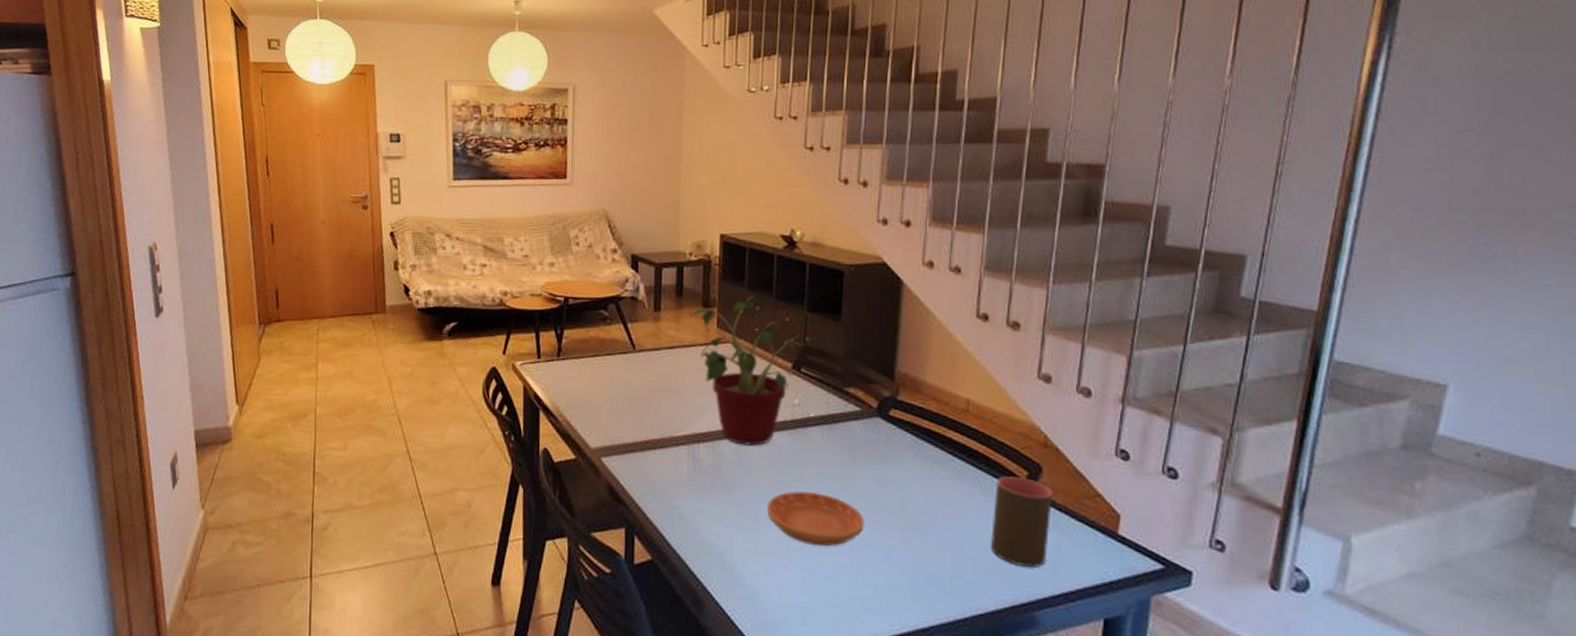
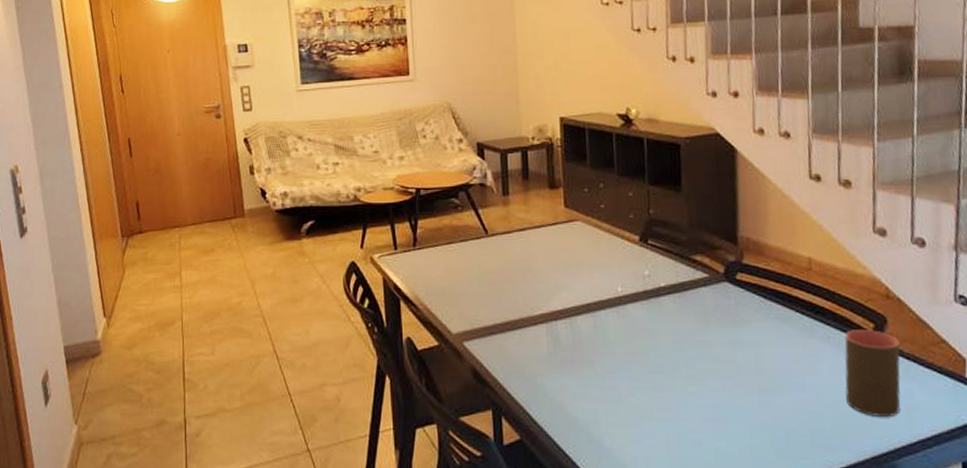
potted plant: present [690,295,801,446] -> none [537,173,646,319]
saucer: present [767,491,865,547] -> none [628,360,723,413]

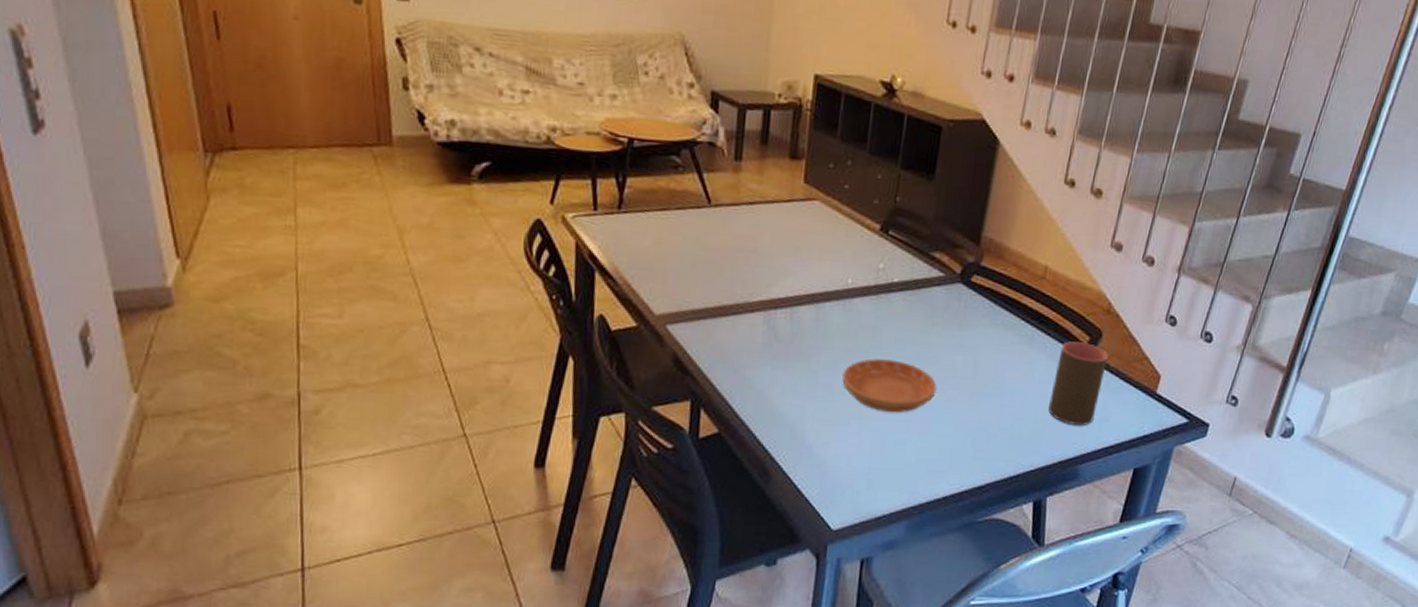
saucer: none [628,360,723,413] -> present [842,358,937,413]

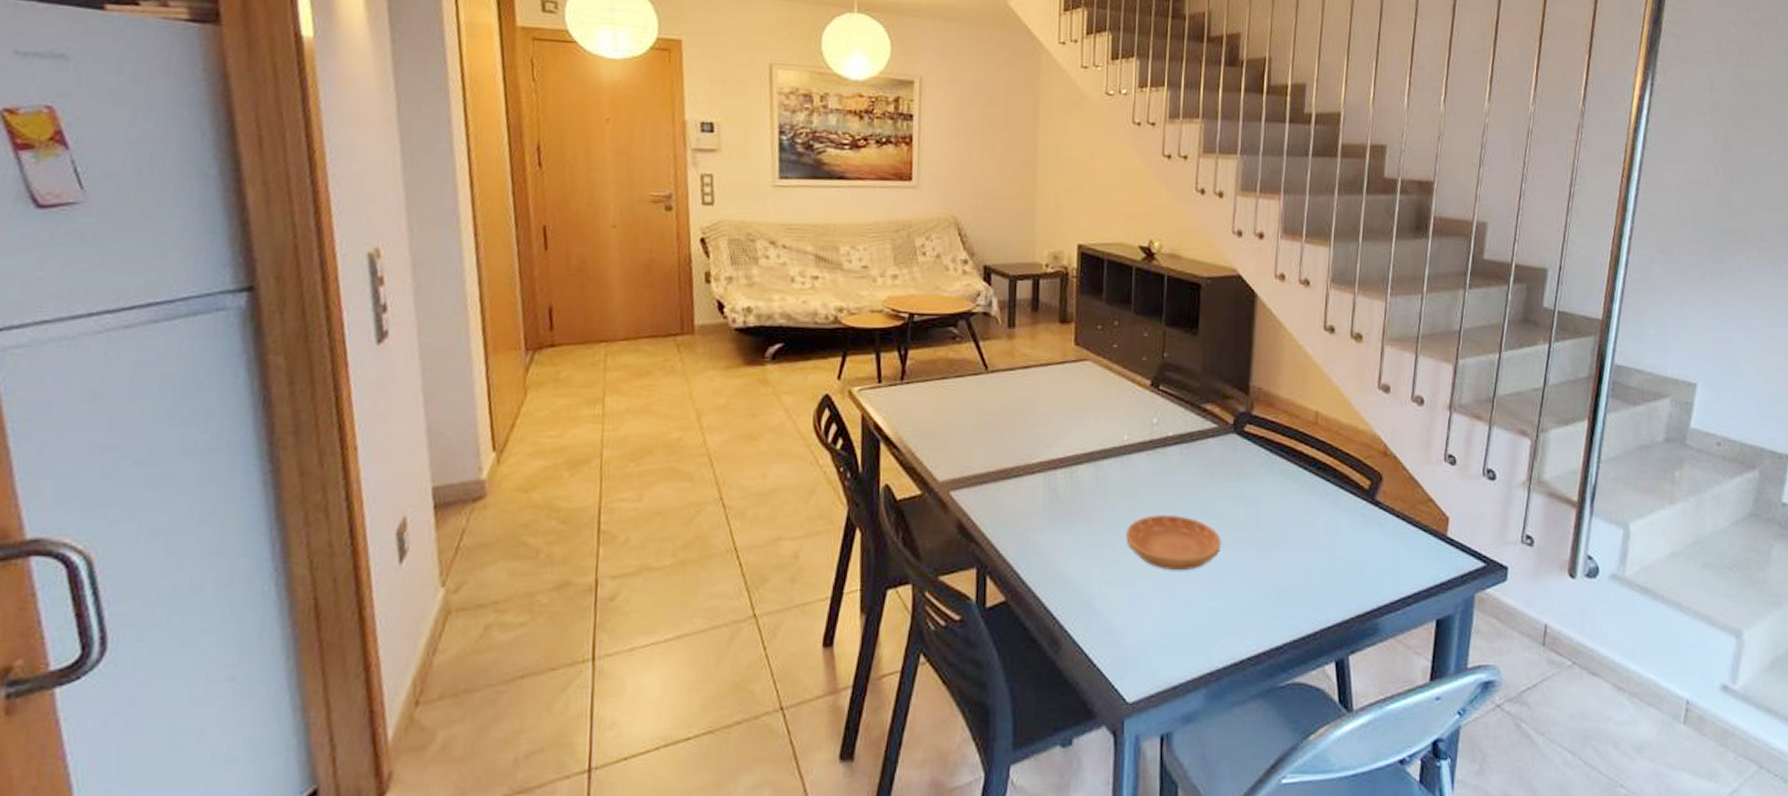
cup: present [1048,341,1108,425] -> none [1338,485,1391,575]

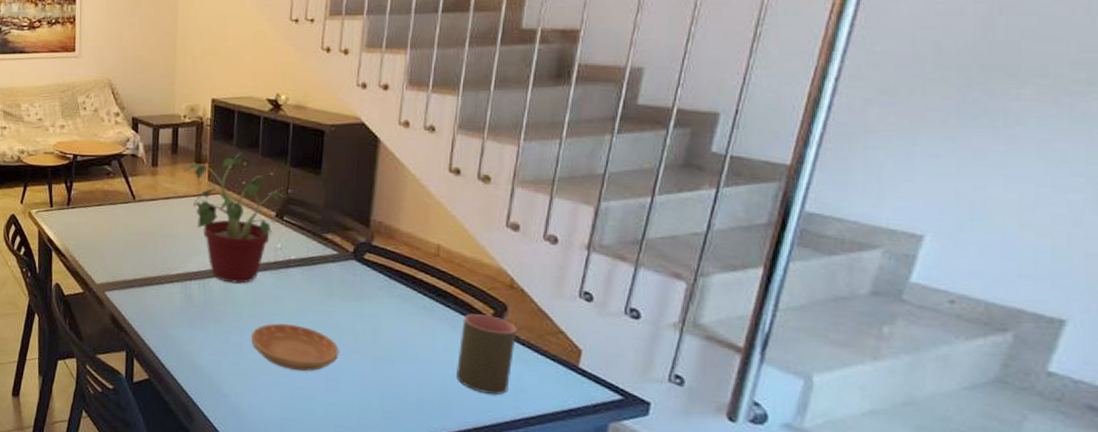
potted plant: none [1046,310,1160,470] -> present [183,153,284,284]
cup: none [1338,485,1391,575] -> present [456,314,517,395]

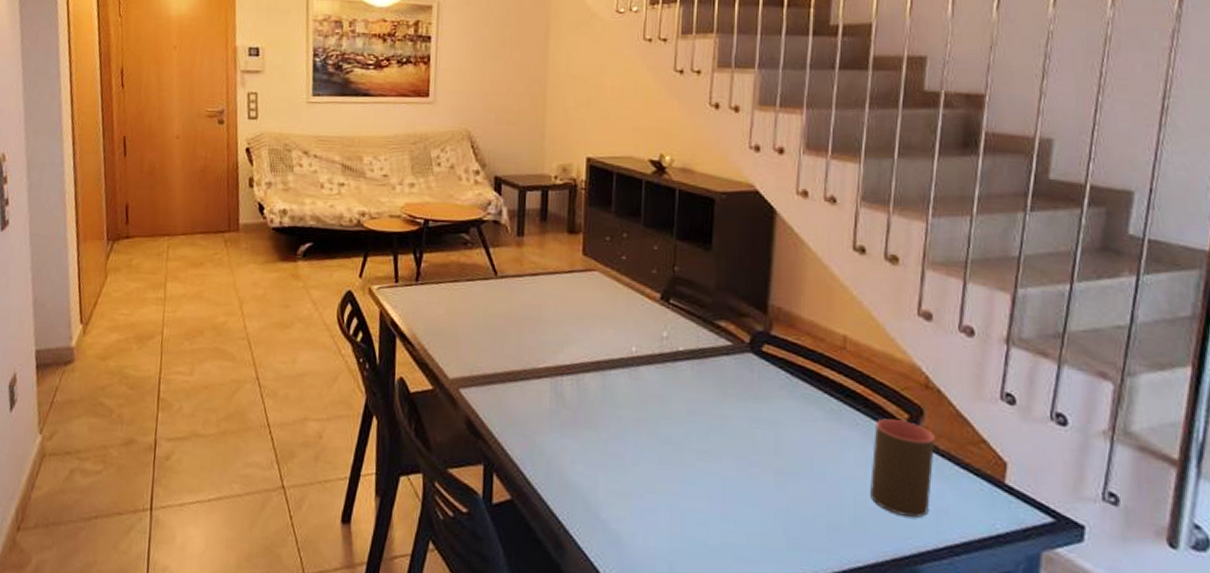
potted plant: present [183,153,284,284] -> none [554,222,670,381]
saucer: present [251,323,340,371] -> none [633,429,737,490]

